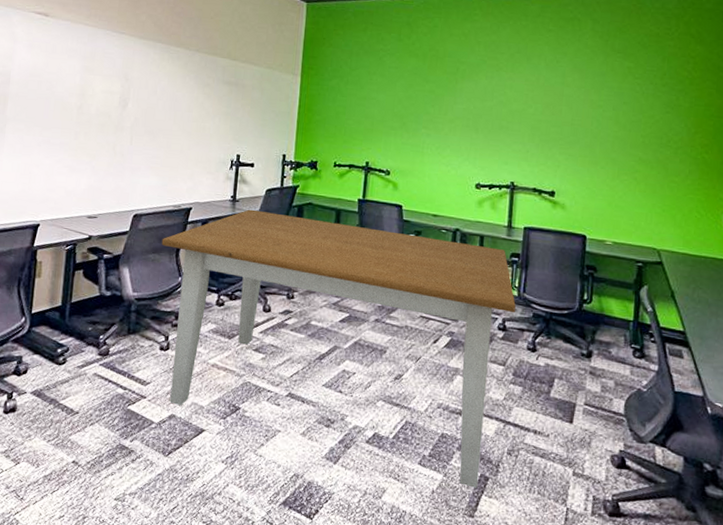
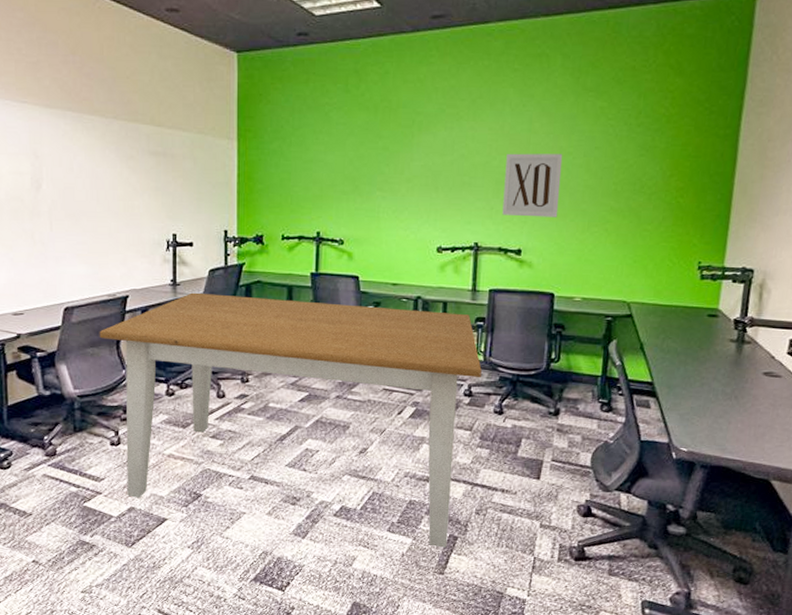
wall art: none [537,102,594,164] -> present [502,153,563,218]

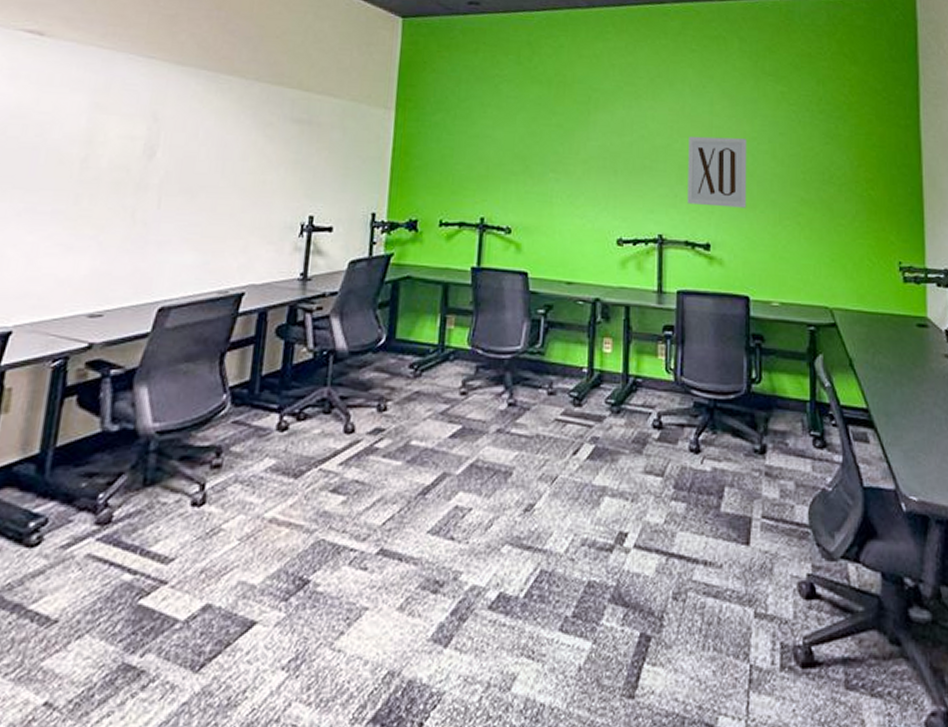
table: present [99,292,482,548] -> none [198,290,672,655]

